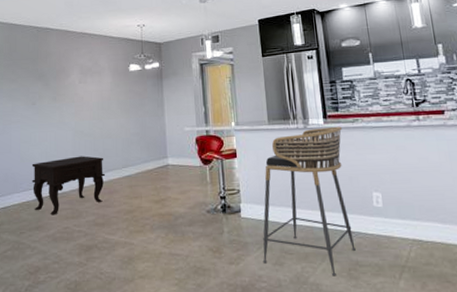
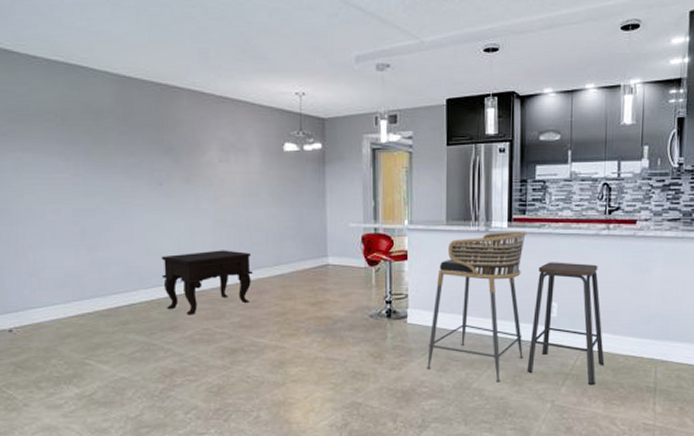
bar stool: none [358,153,440,279] -> present [527,262,605,386]

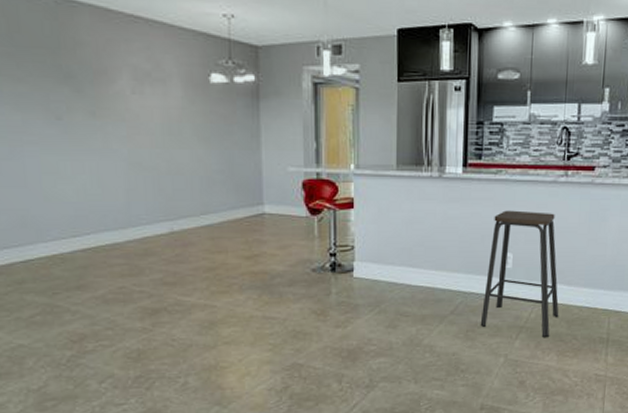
side table: present [161,250,254,315] -> none [63,197,177,272]
bar stool: present [426,231,527,382] -> none [374,177,483,338]

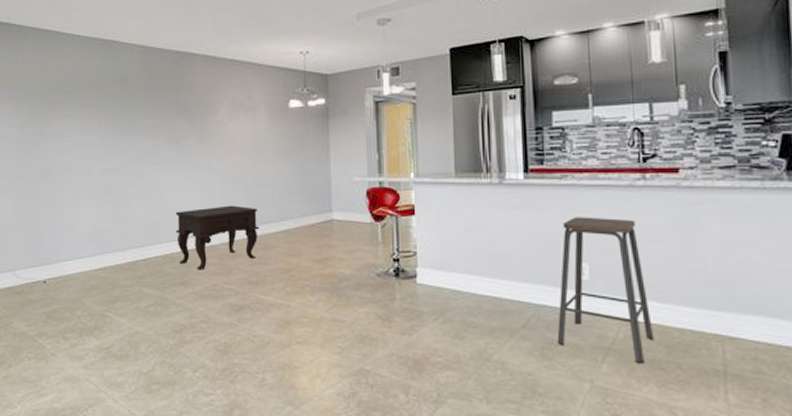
side table: none [63,197,177,272] -> present [175,205,260,271]

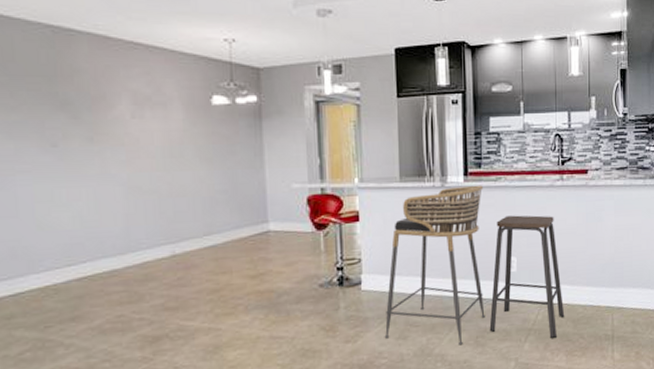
side table: present [175,205,260,271] -> none [57,220,179,301]
bar stool: none [439,182,552,355] -> present [384,185,485,345]

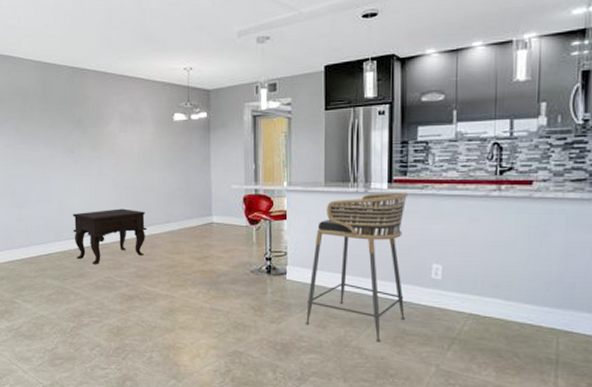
side table: none [57,220,179,301] -> present [72,208,147,265]
bar stool: present [489,215,565,339] -> none [409,223,497,352]

